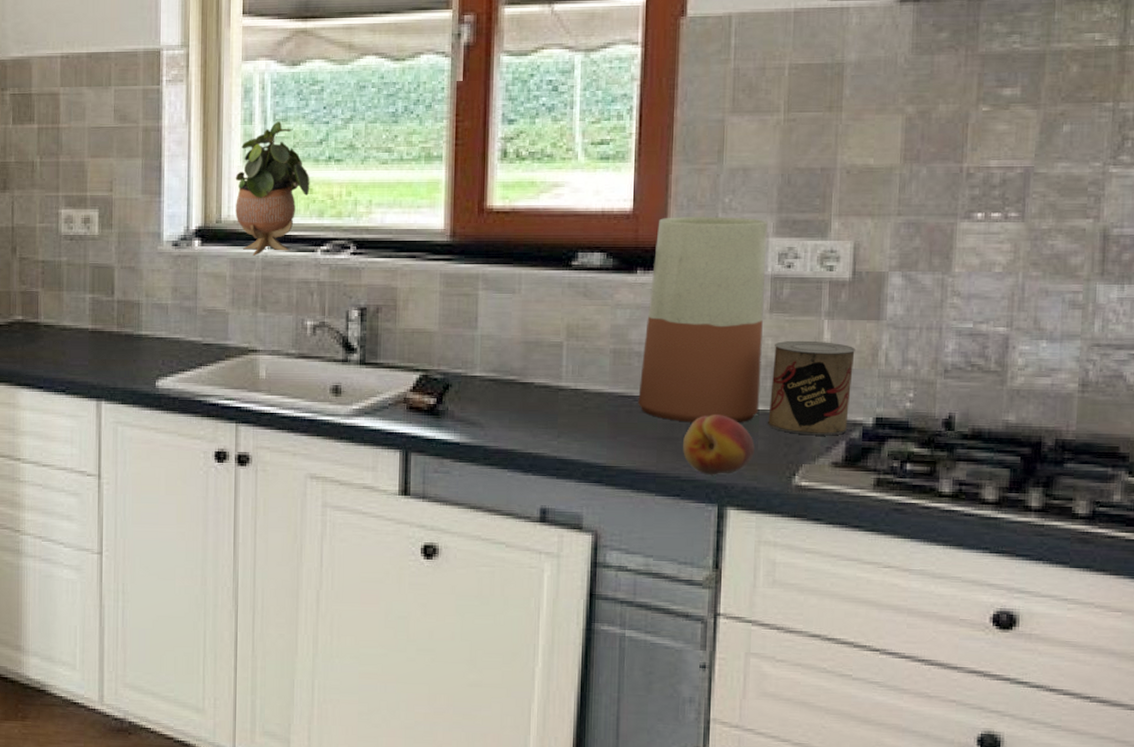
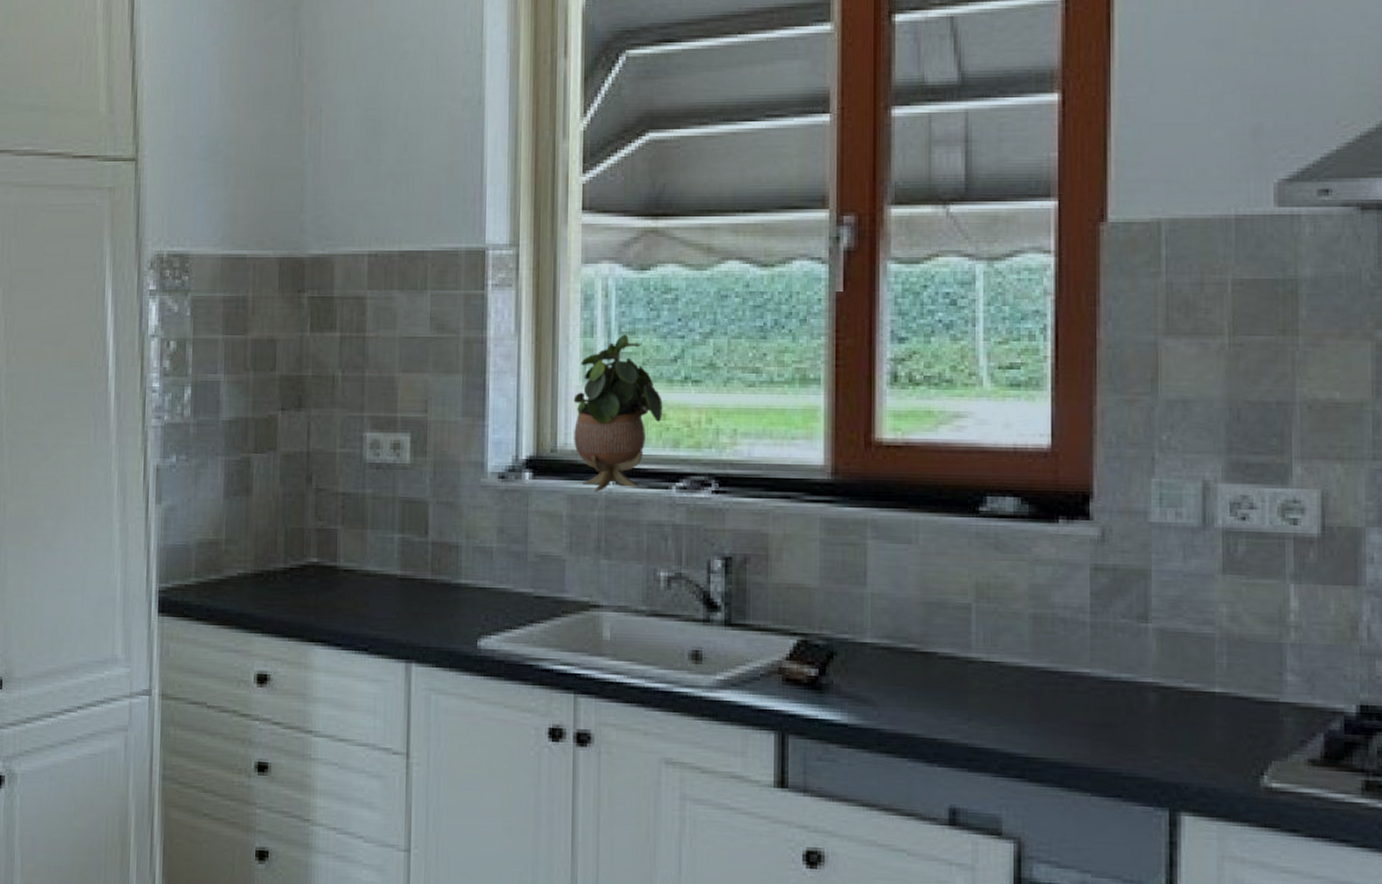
vase: present [638,217,768,423] -> none [1065,456,1216,708]
fruit: present [683,415,754,475] -> none [1123,697,1211,772]
tin can: present [767,340,855,436] -> none [1225,608,1330,727]

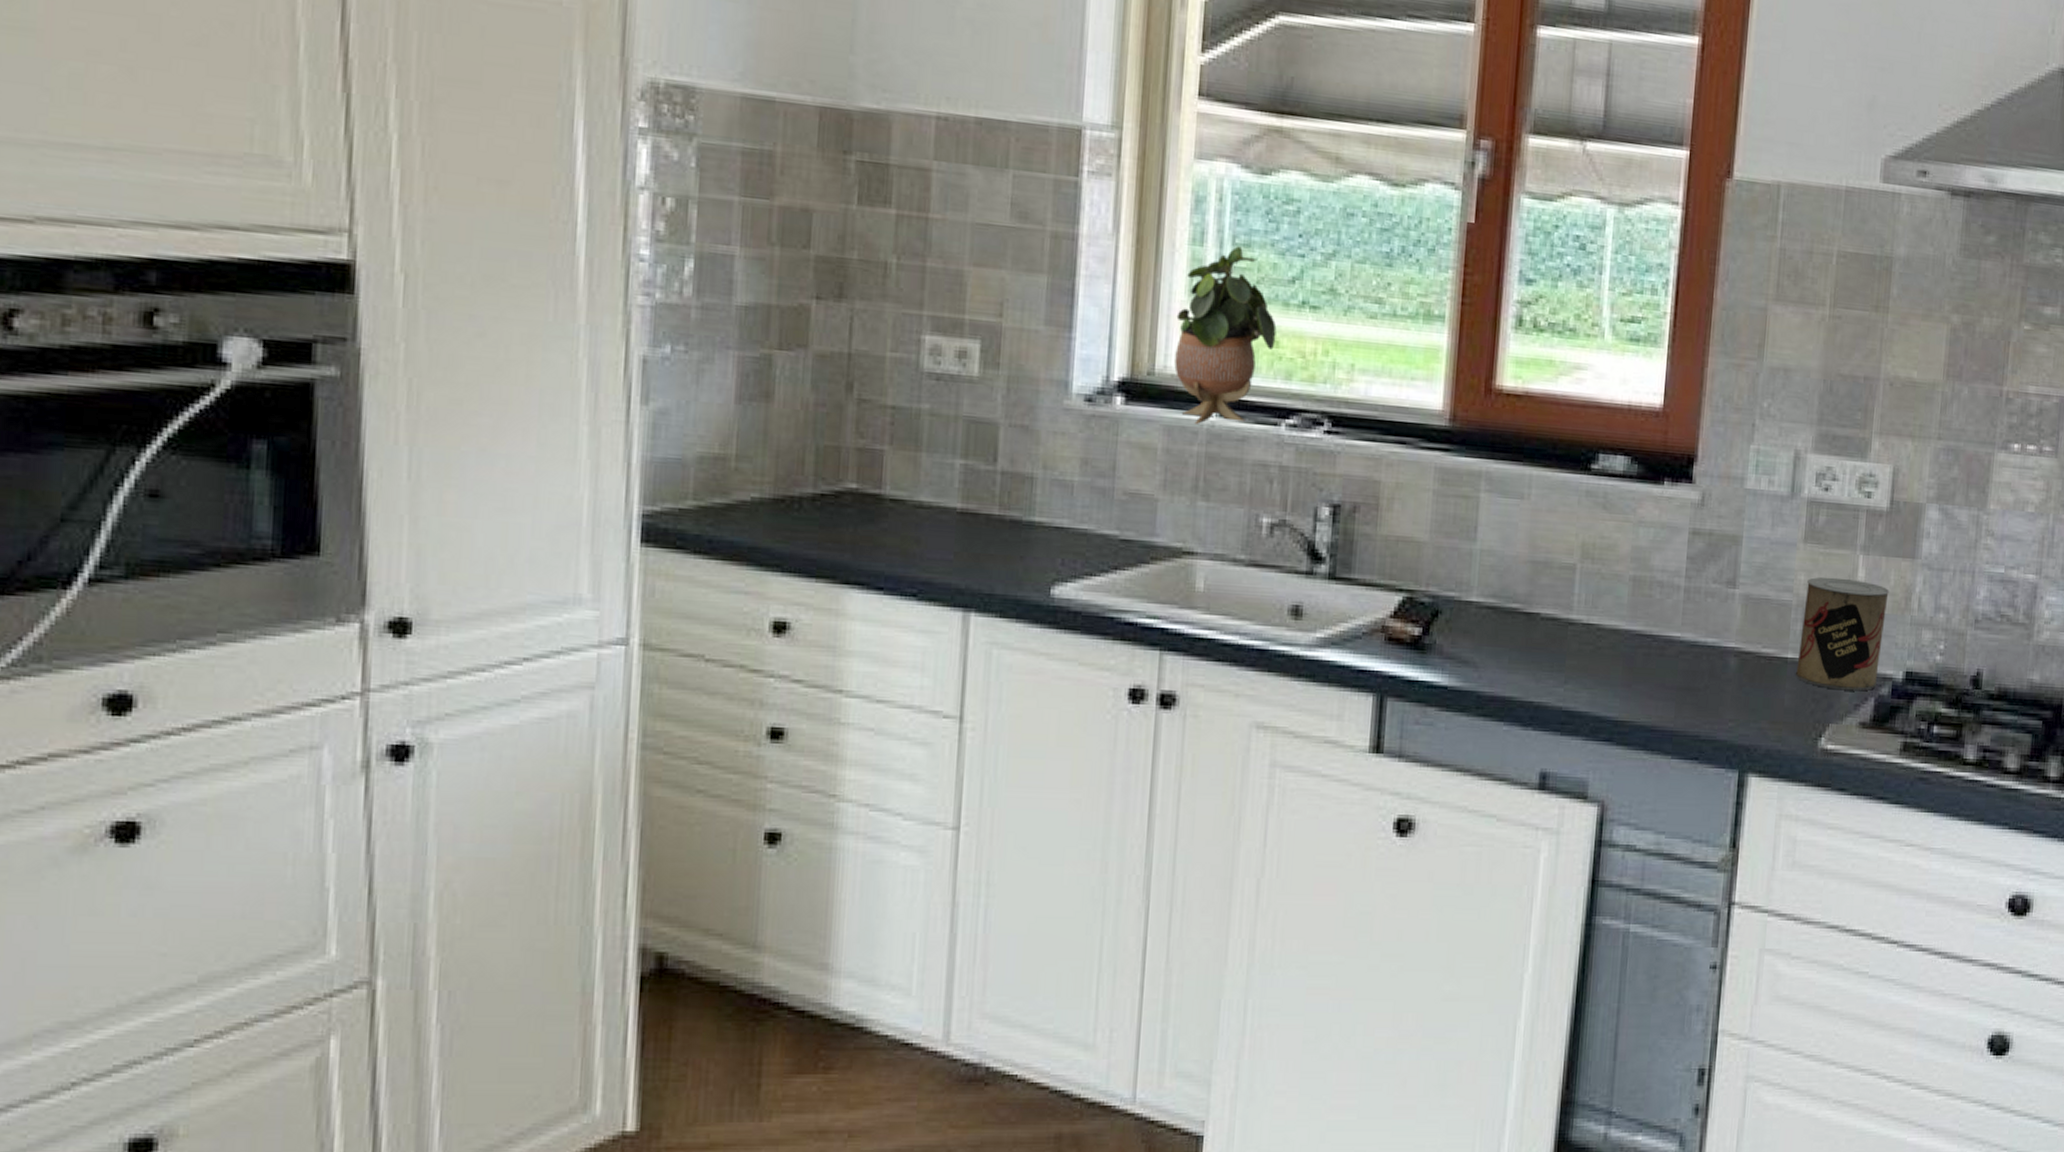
tin can: none [1225,608,1330,727] -> present [1795,577,1889,692]

